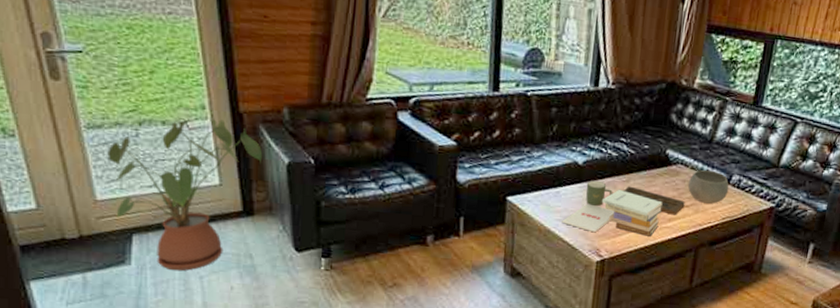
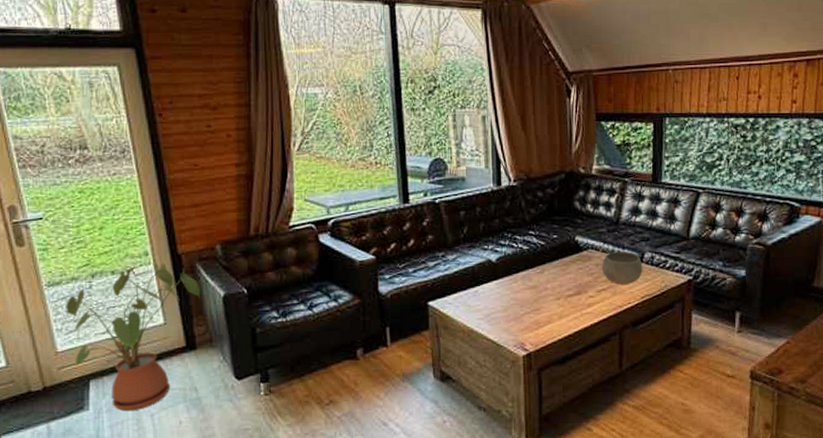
magazine: present [562,203,615,233] -> none [483,299,534,327]
mug: present [586,180,613,207] -> none [502,275,529,301]
books: present [601,189,663,237] -> none [519,281,580,325]
decorative tray: present [623,186,685,215] -> none [538,276,602,300]

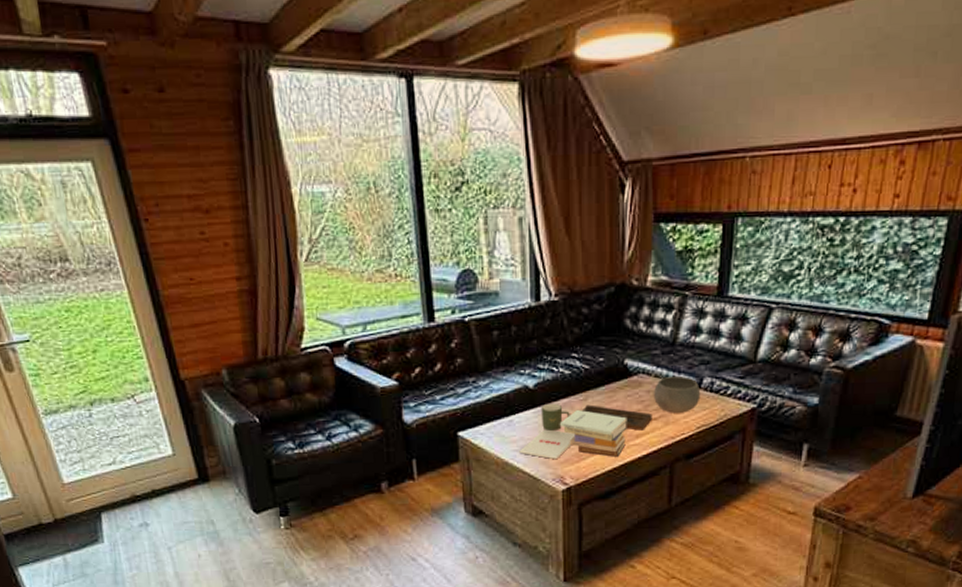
house plant: present [66,263,201,412] -> none [66,389,209,544]
magazine: none [483,299,534,327] -> present [519,429,576,460]
mug: none [502,275,529,301] -> present [541,403,570,432]
books: none [519,281,580,325] -> present [559,409,627,457]
decorative tray: none [538,276,602,300] -> present [581,404,652,431]

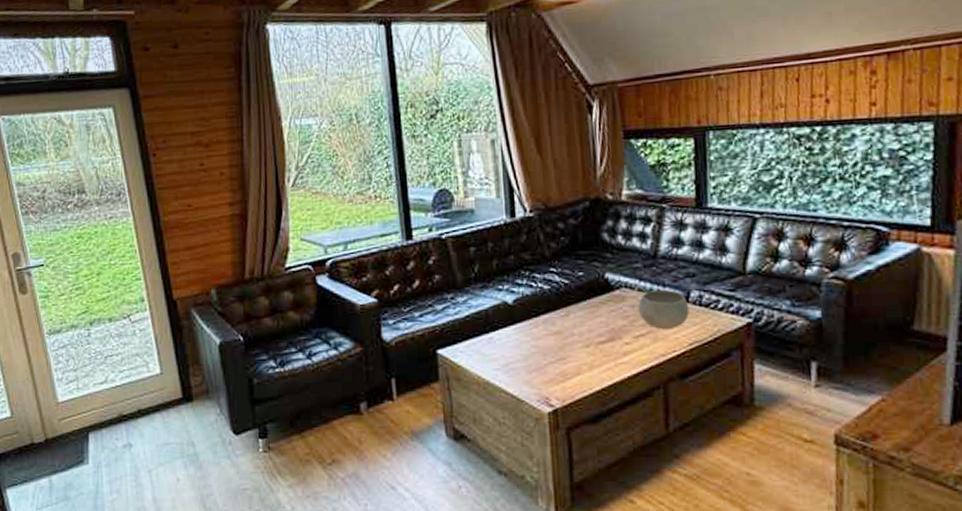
magazine: present [519,429,576,460] -> none [501,346,559,379]
mug: present [541,403,570,432] -> none [521,319,552,349]
books: present [559,409,627,457] -> none [541,325,613,376]
decorative tray: present [581,404,652,431] -> none [563,320,640,348]

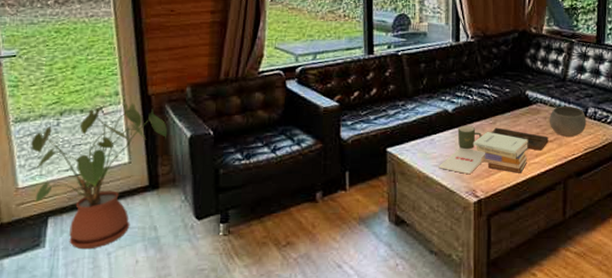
house plant: none [66,309,197,467] -> present [31,103,168,250]
magazine: none [501,346,559,379] -> present [438,147,486,175]
mug: none [521,319,552,349] -> present [457,125,482,150]
books: none [541,325,613,376] -> present [472,131,528,173]
decorative tray: none [563,320,640,348] -> present [491,127,549,151]

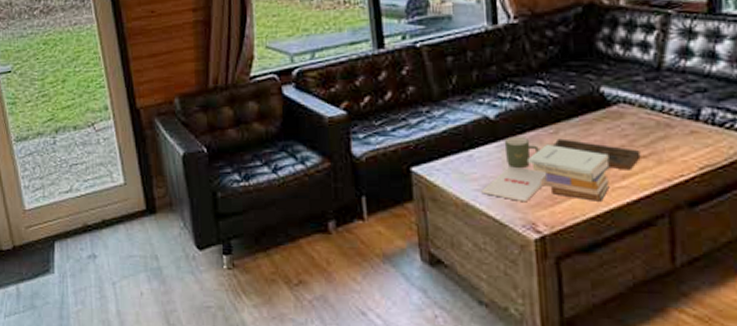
house plant: present [31,103,168,250] -> none [32,118,160,278]
bowl: present [549,105,587,137] -> none [638,105,700,150]

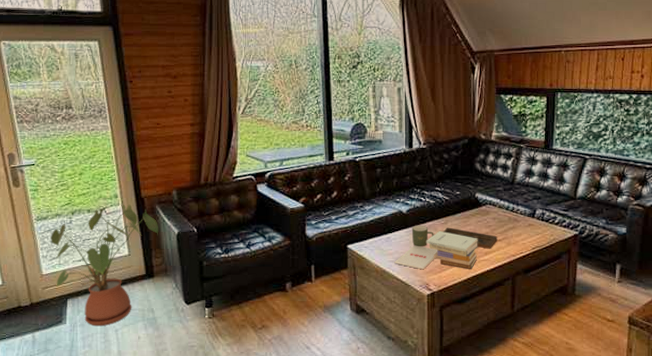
house plant: none [32,118,160,278] -> present [50,204,159,327]

